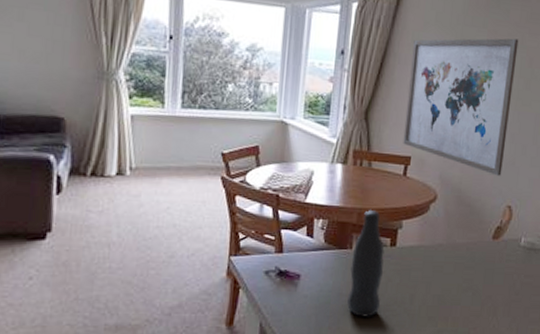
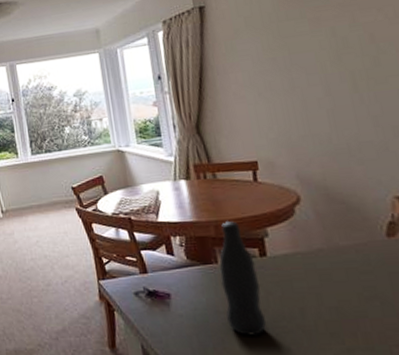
wall art: present [403,38,519,176] -> none [228,18,375,165]

